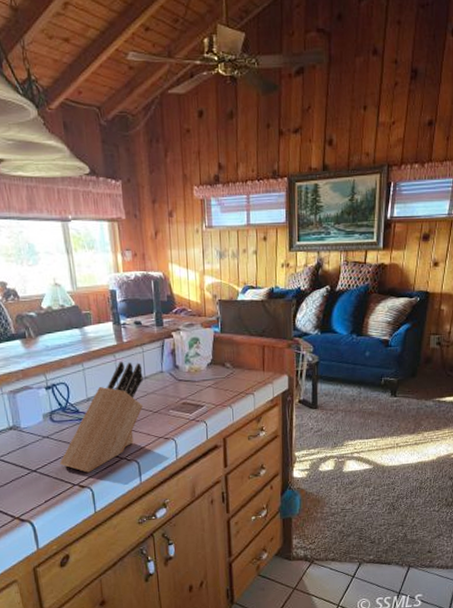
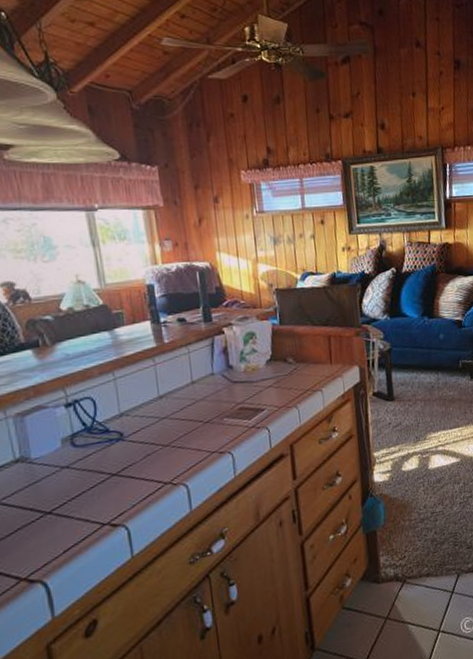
knife block: present [60,361,143,473] -> none [84,365,191,507]

